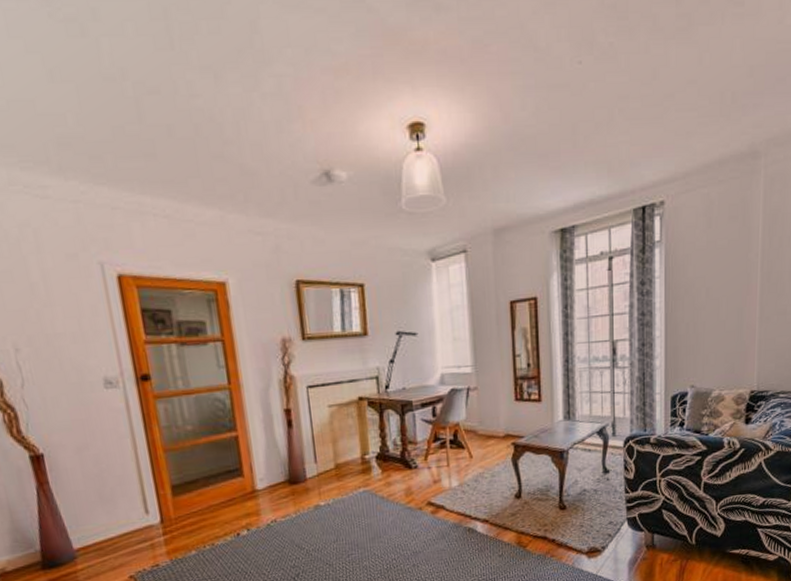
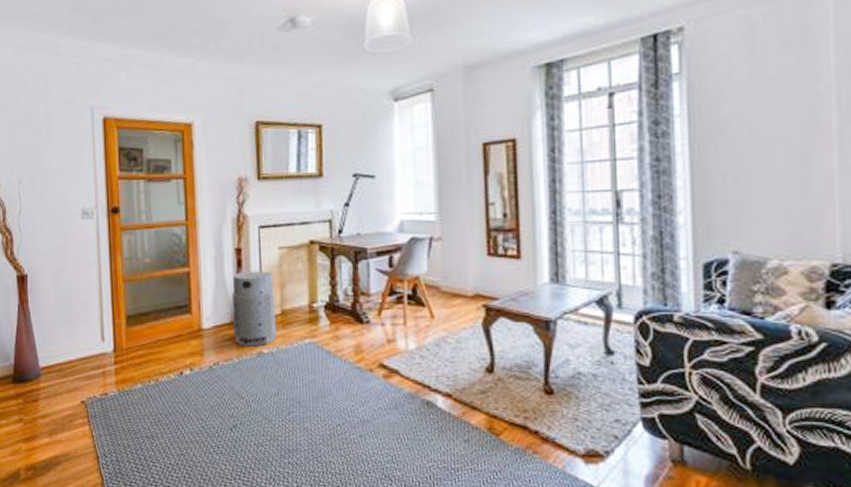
air purifier: none [284,428,332,502] -> present [232,271,276,347]

